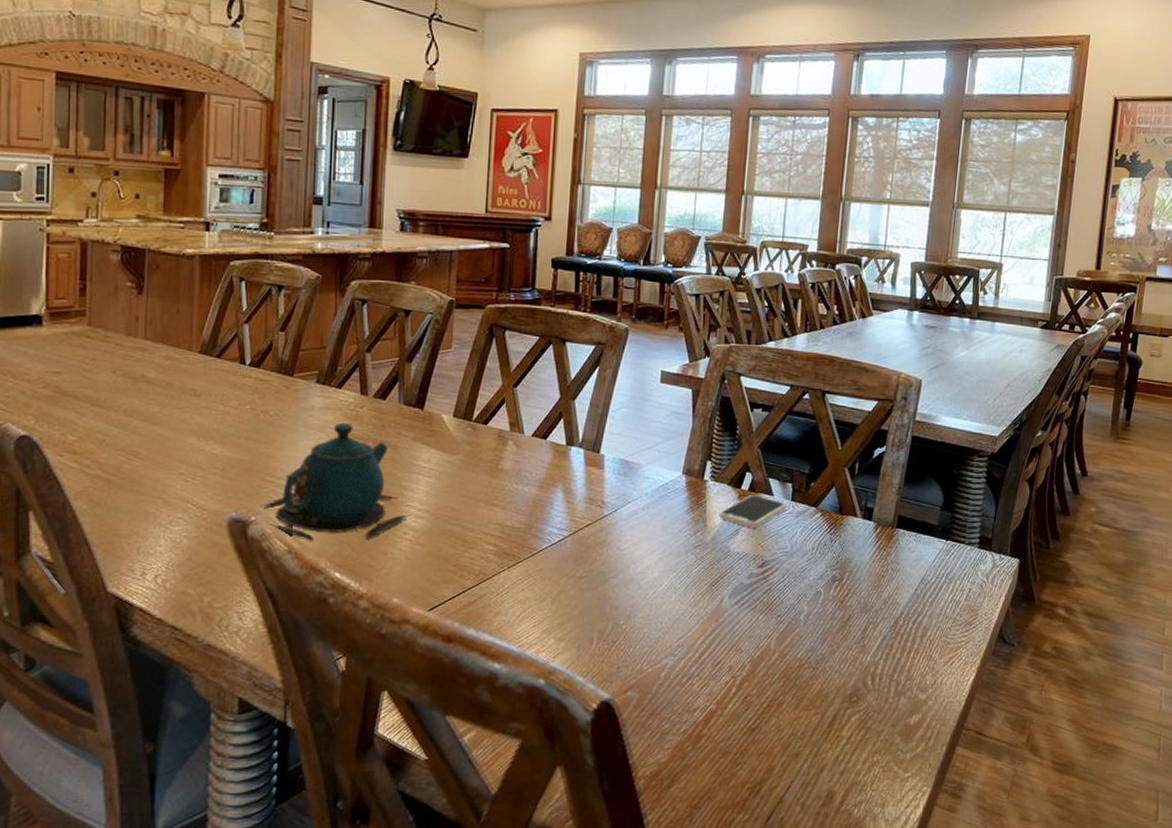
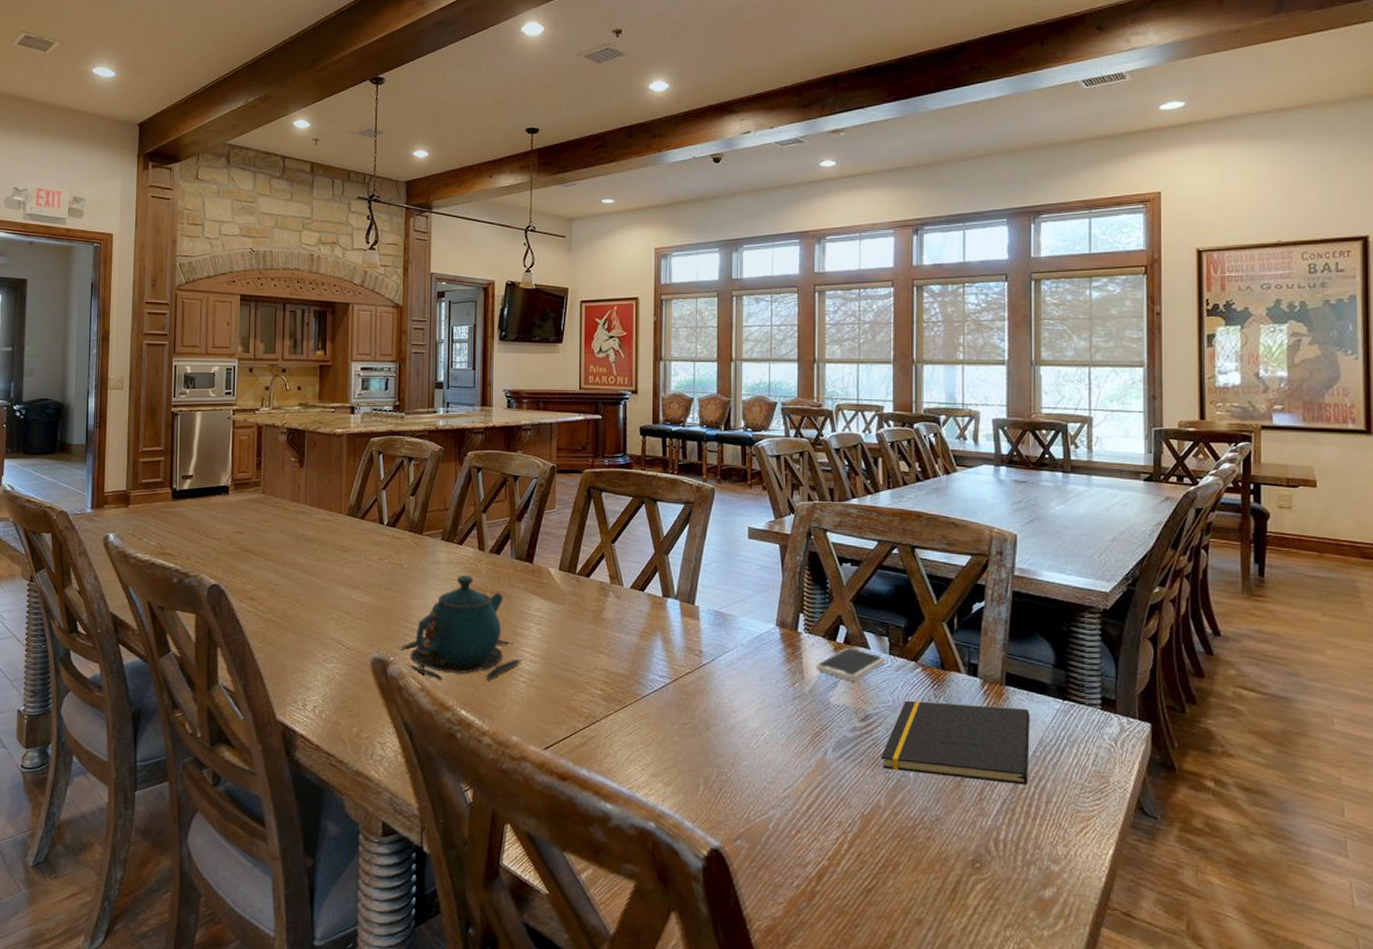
notepad: none [775,545,916,621] -> present [881,700,1030,785]

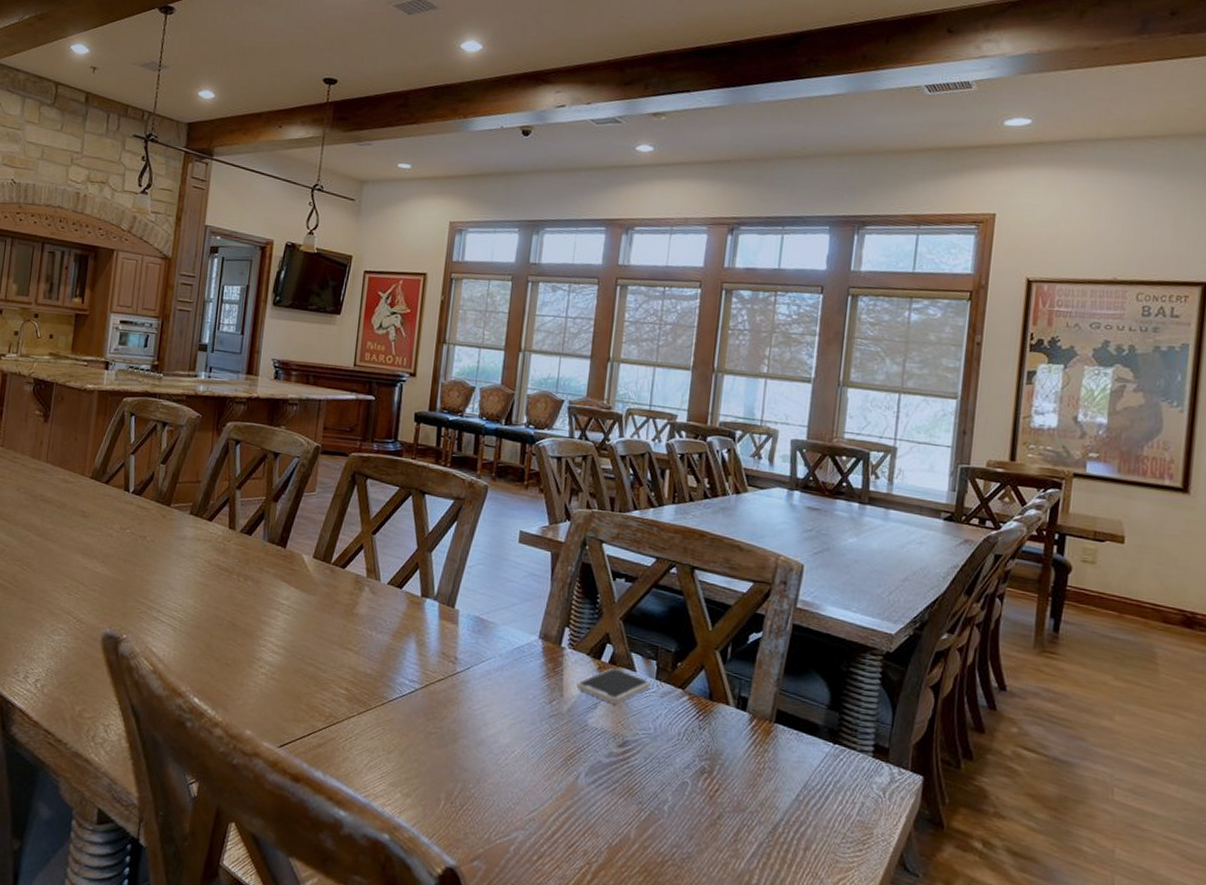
teapot: present [398,575,526,681] -> none [132,553,268,669]
notepad: present [881,700,1030,785] -> none [635,729,797,829]

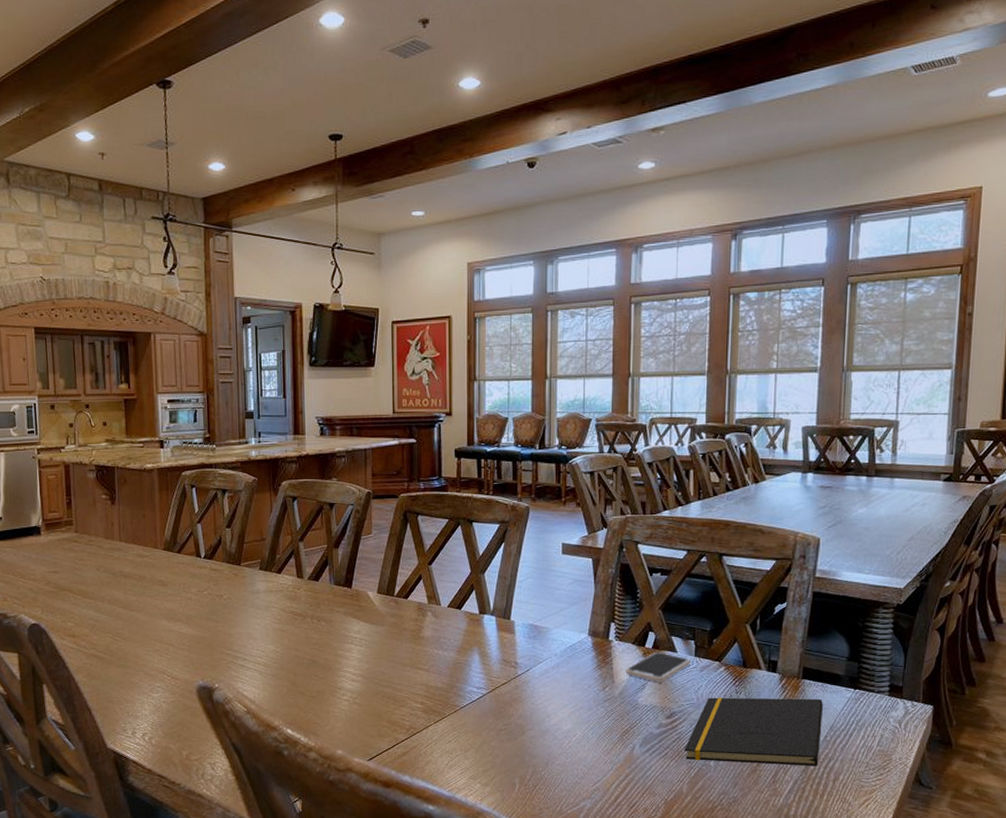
notepad: none [635,729,797,829] -> present [684,697,823,766]

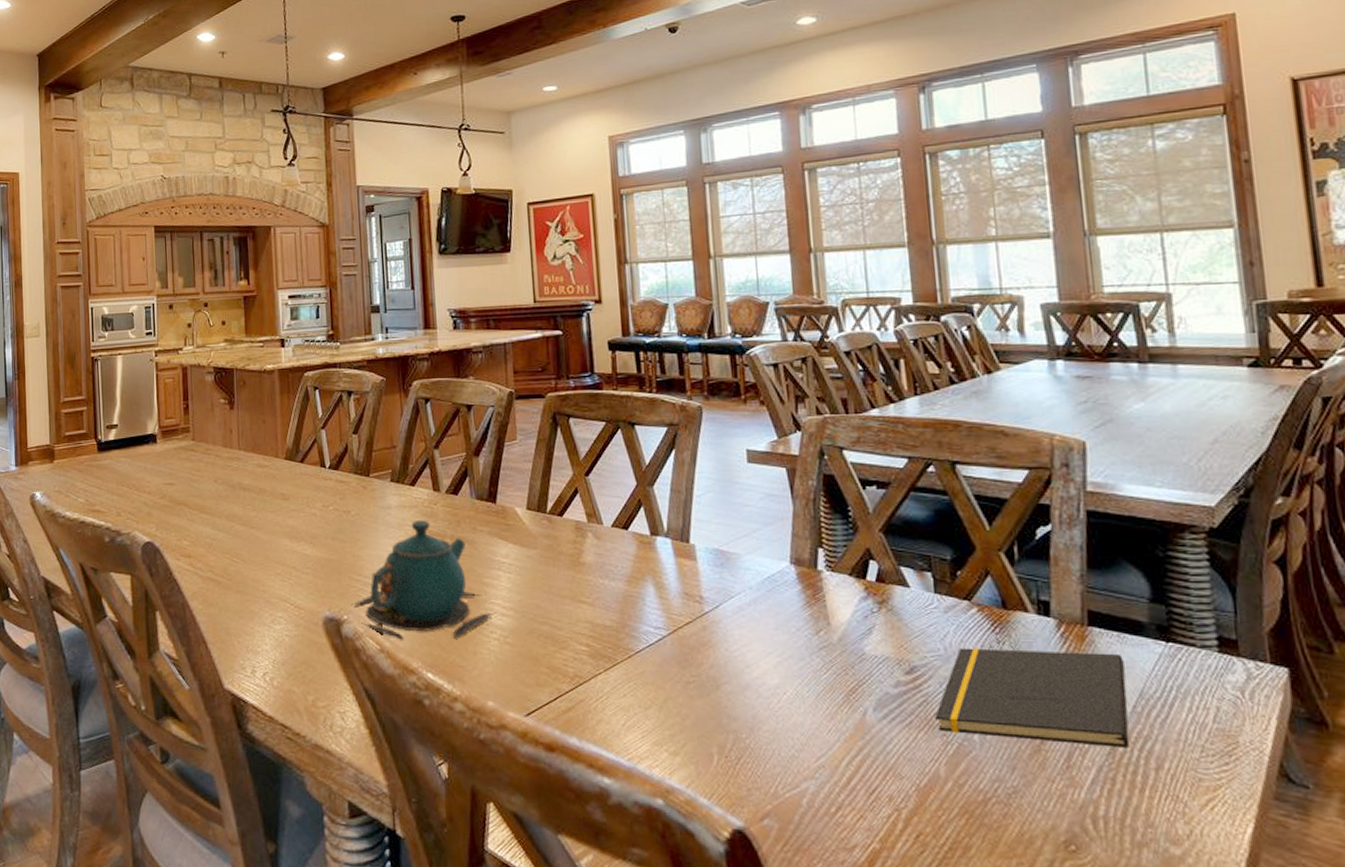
teapot: none [222,602,348,703] -> present [351,519,496,640]
smartphone: present [625,652,691,682] -> none [843,587,930,626]

